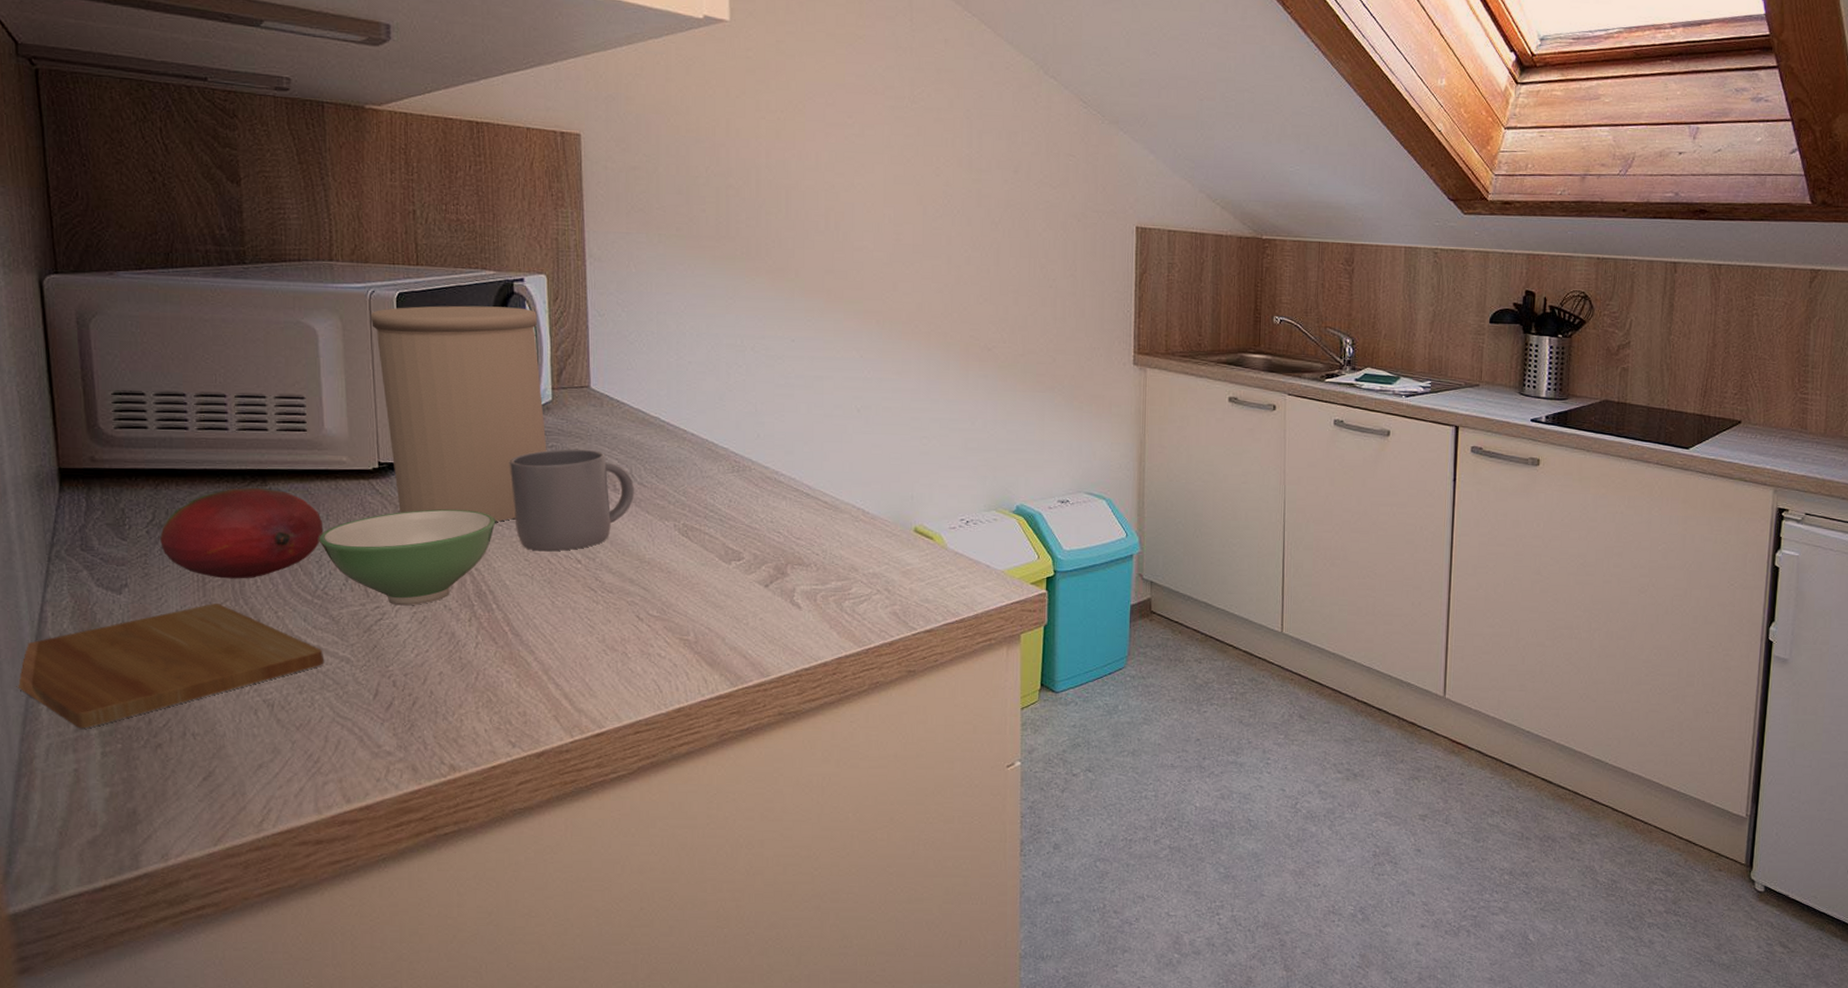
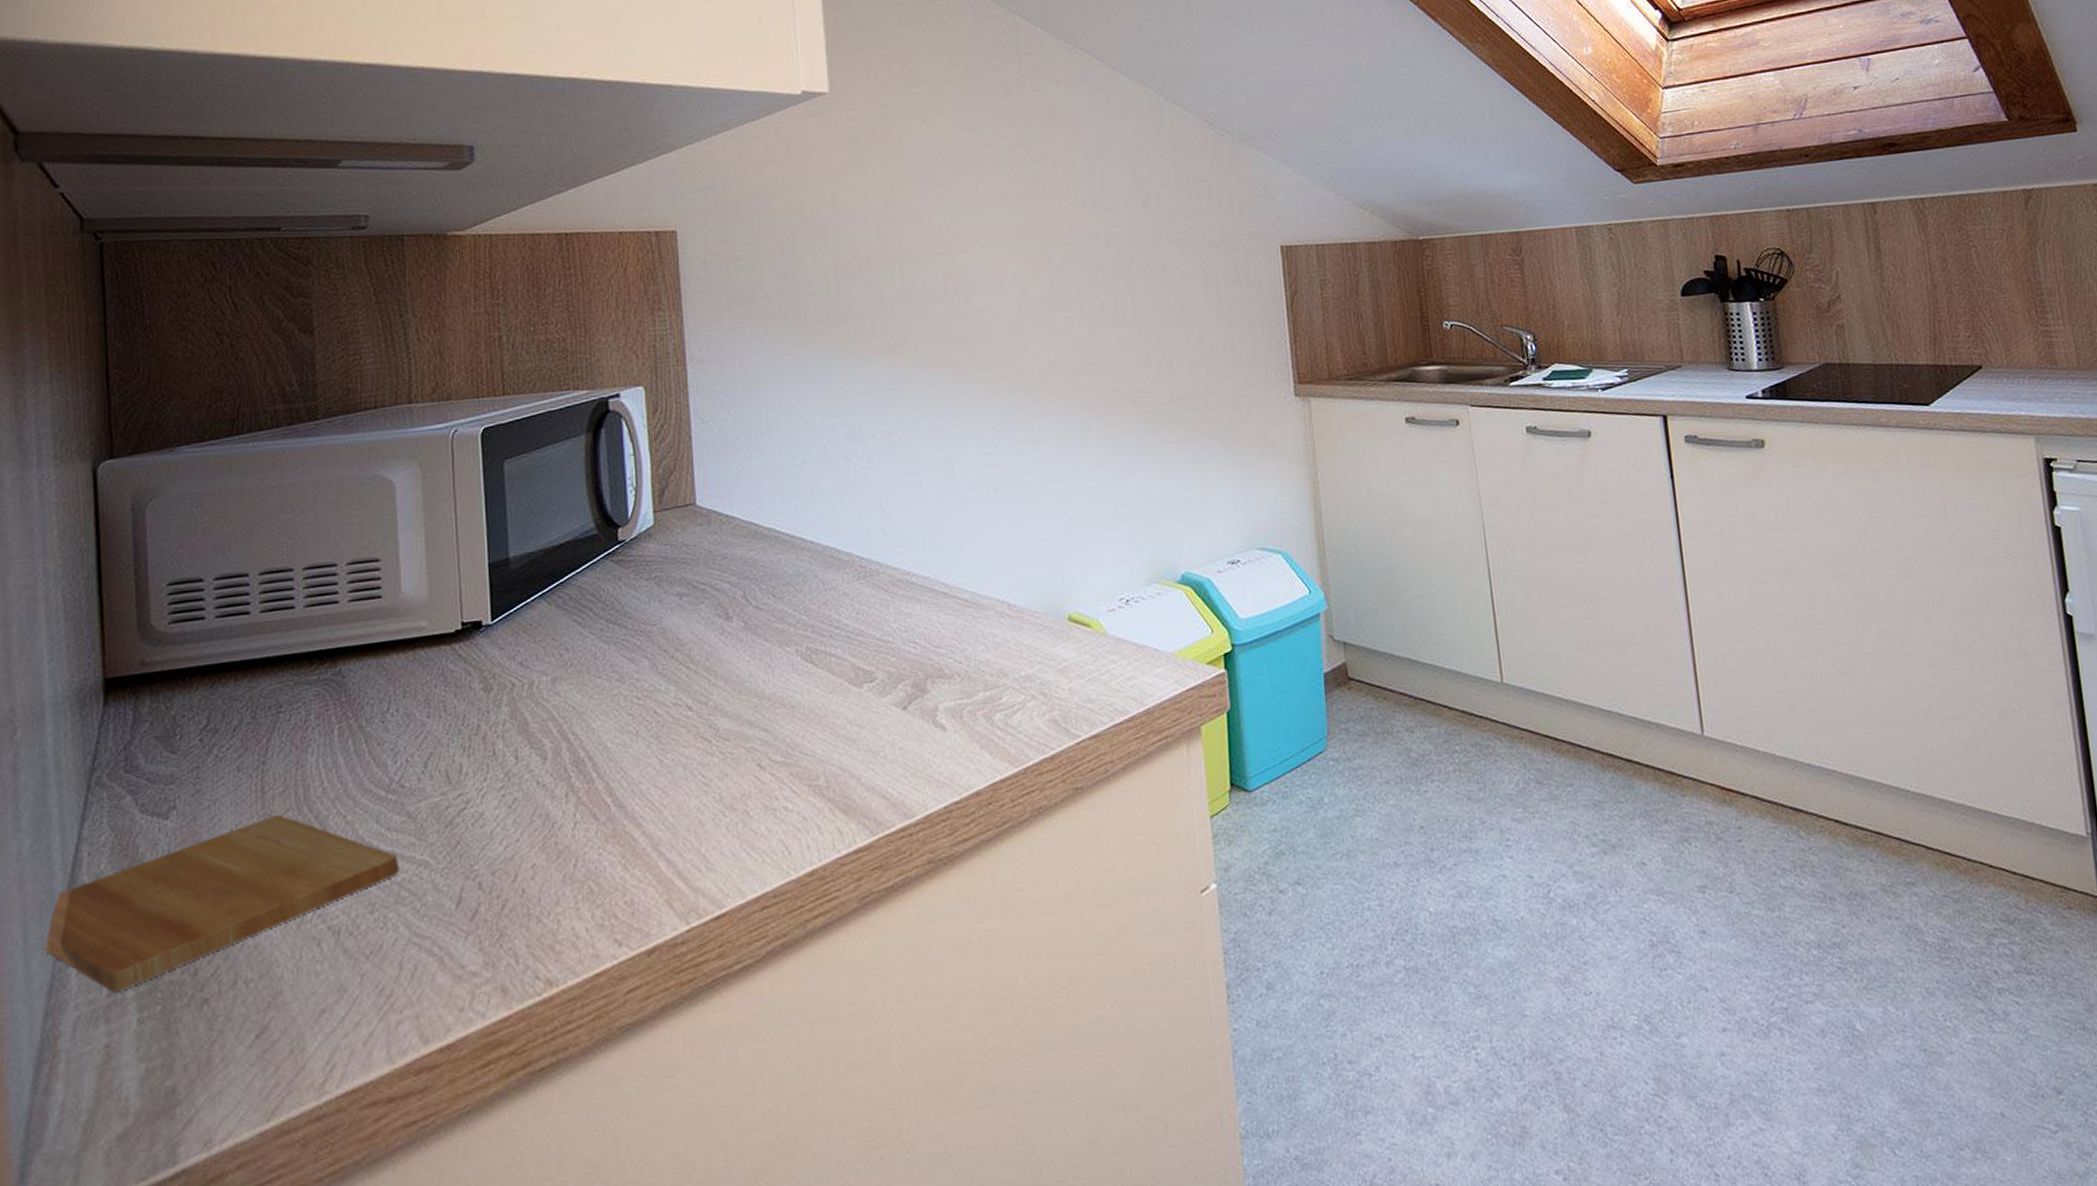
fruit: present [159,488,324,579] -> none [214,670,400,785]
bowl: present [318,509,496,606] -> none [393,664,594,790]
canister: present [370,305,547,522] -> none [452,426,650,678]
mug: present [509,449,635,552] -> none [607,575,750,702]

